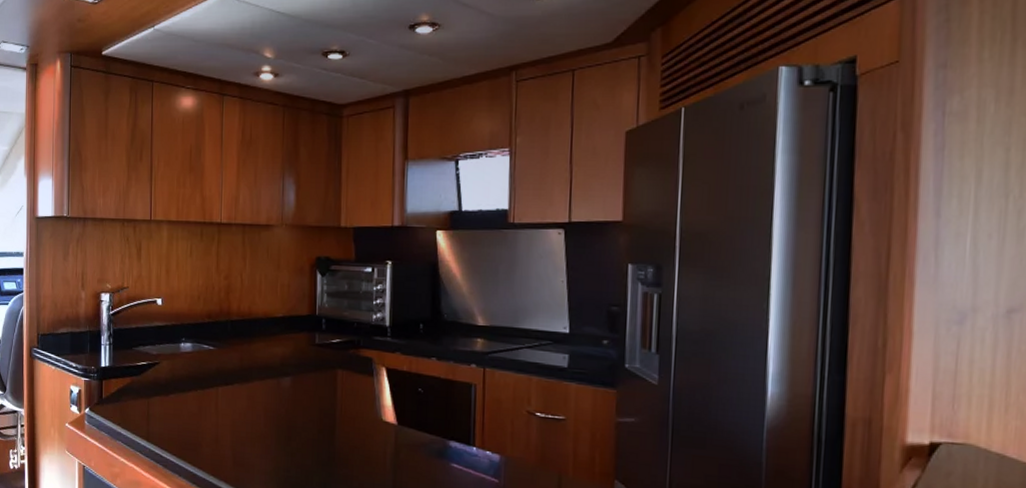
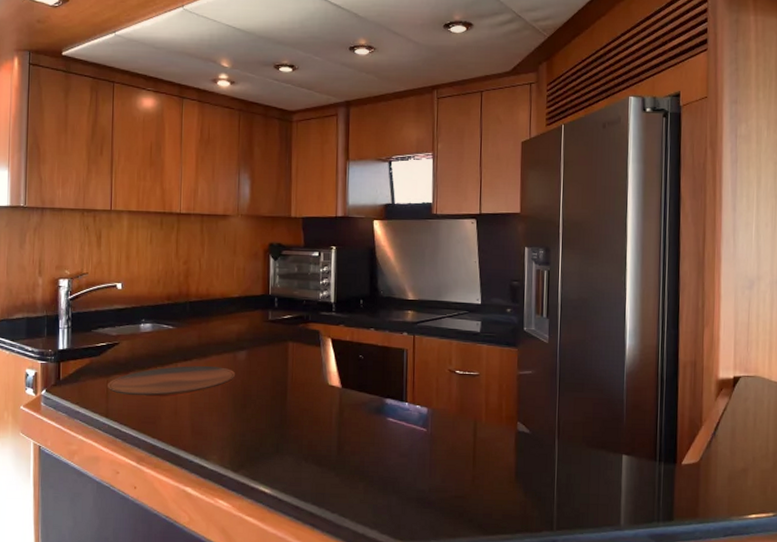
plate: none [148,390,280,423] -> present [108,366,236,397]

